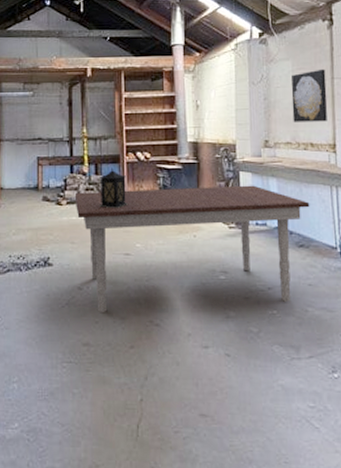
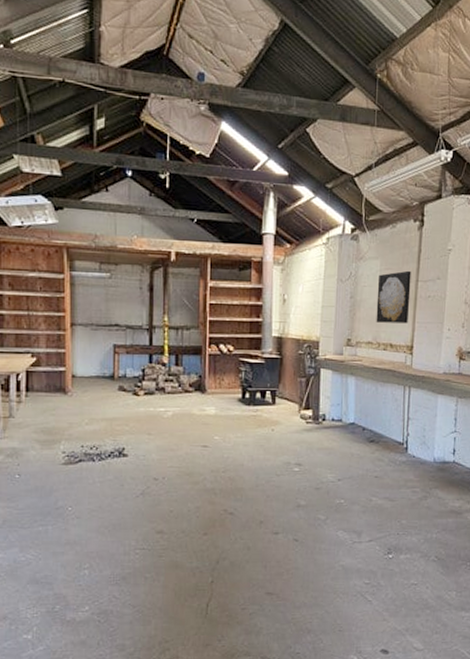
dining table: present [76,185,310,313] -> none [154,382,384,503]
lantern: present [99,168,128,209] -> none [179,359,208,402]

